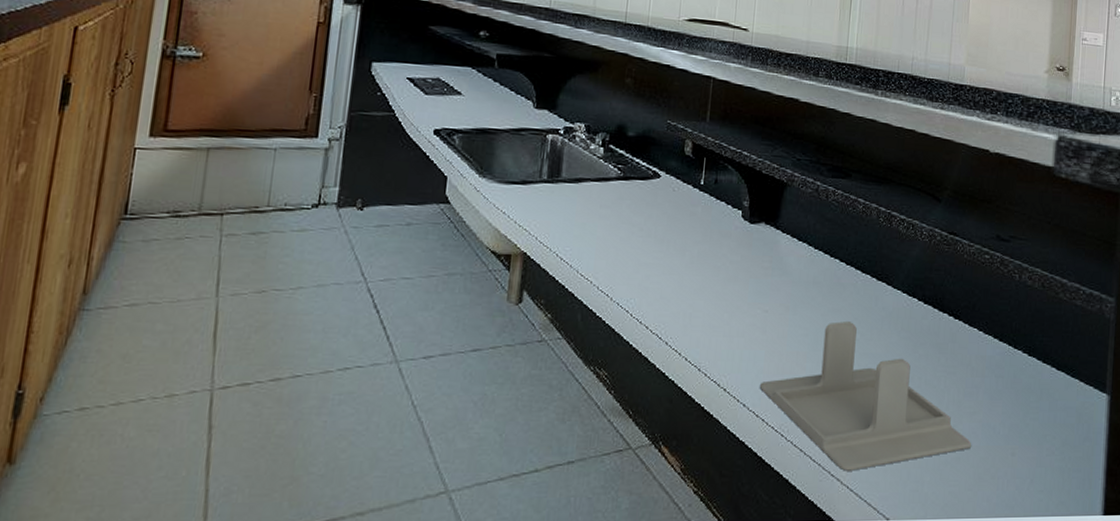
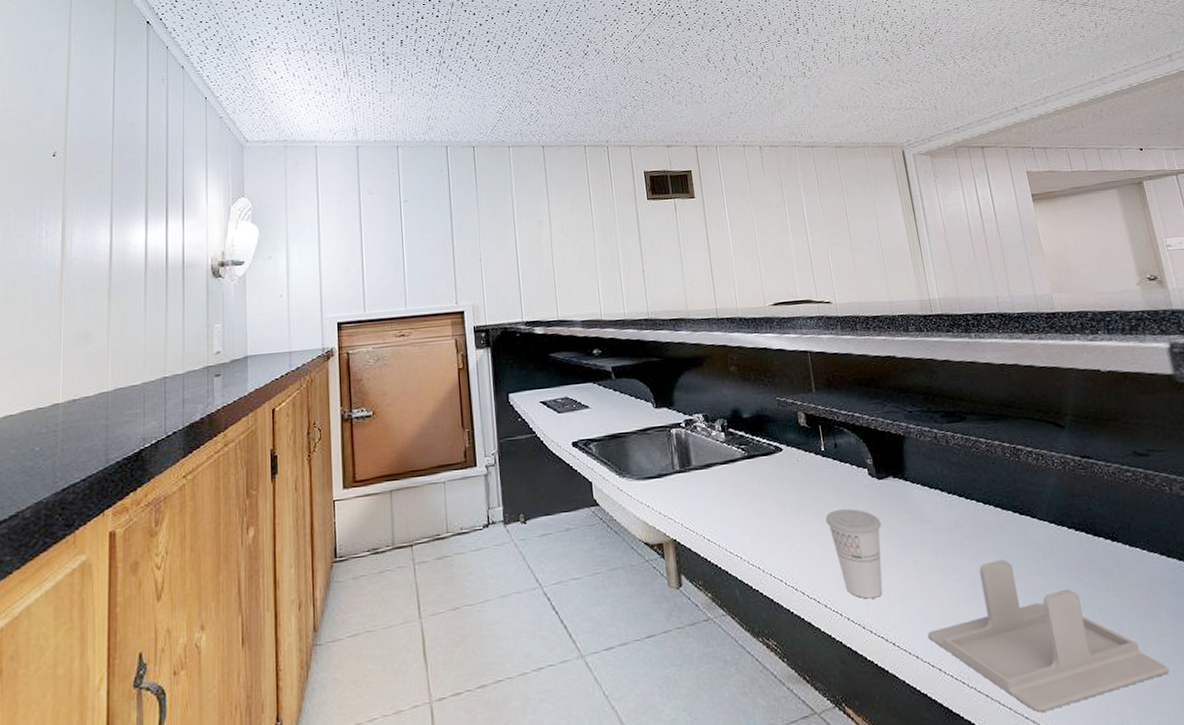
cup: none [687,248,743,342] -> present [825,509,883,599]

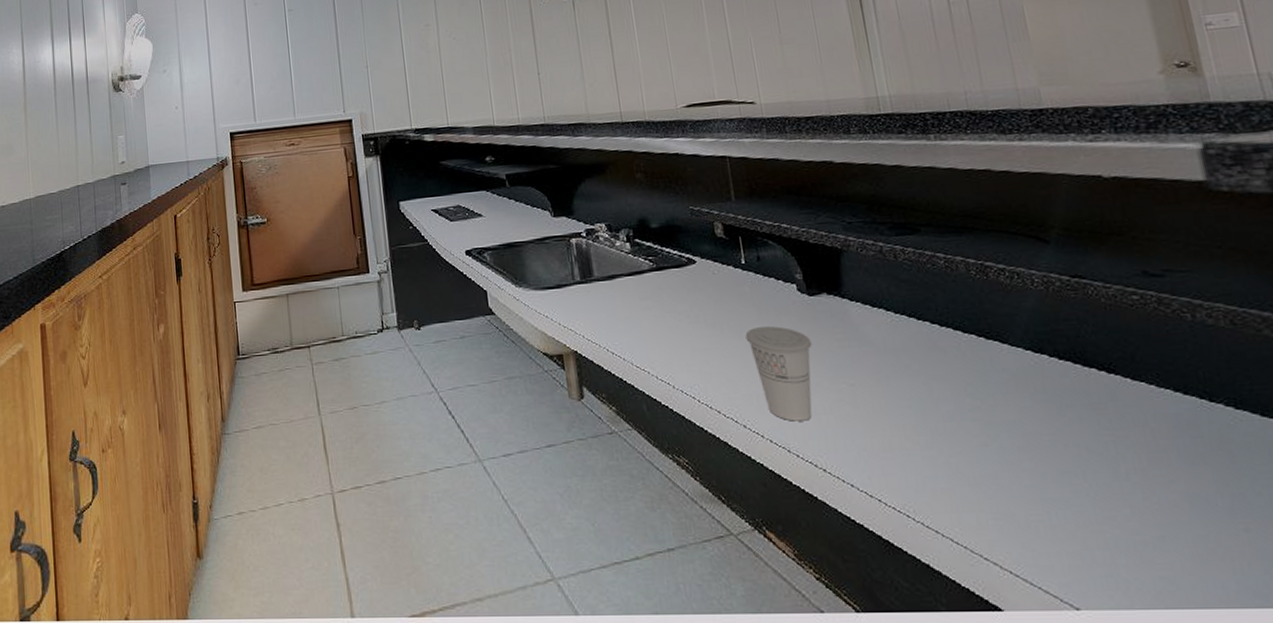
napkin holder: present [927,560,1170,712] -> none [865,388,1179,554]

